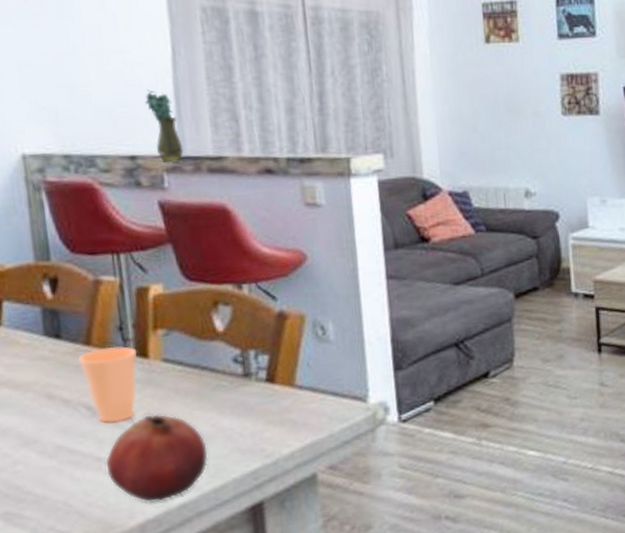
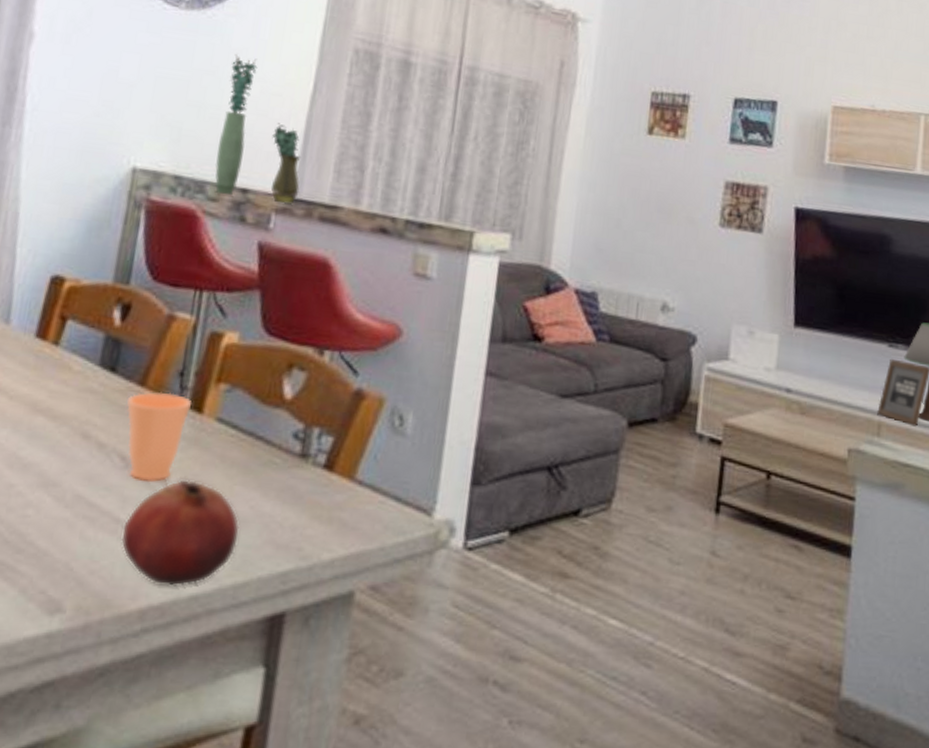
vase: none [88,31,125,165] -> present [214,54,258,196]

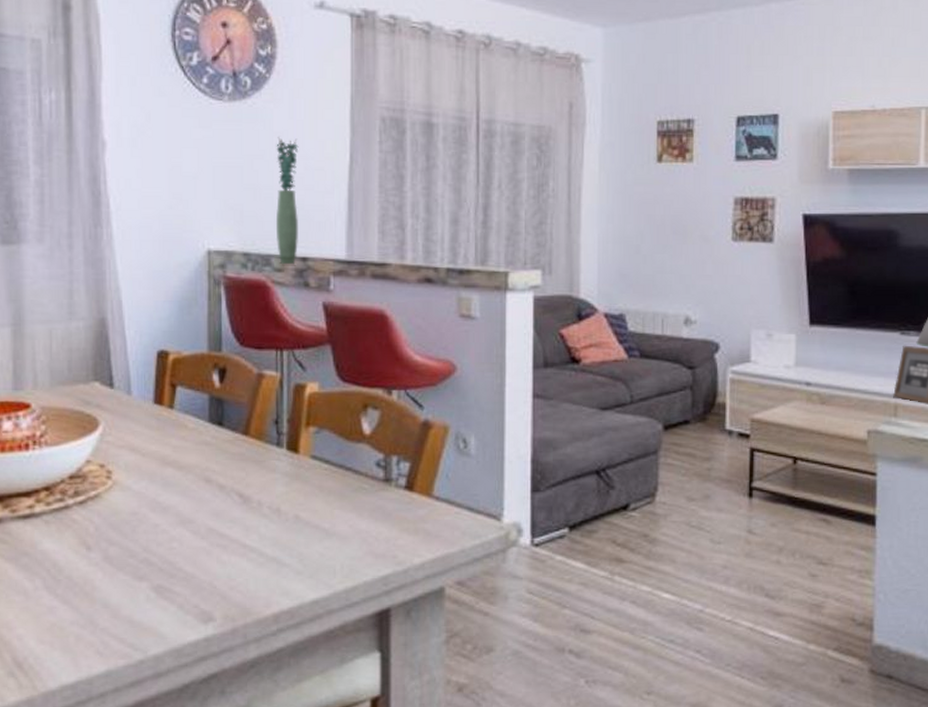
fruit: present [121,479,240,587] -> none [250,509,343,594]
cup: present [126,391,193,481] -> none [235,438,289,512]
vase: present [270,123,301,205] -> none [321,195,351,267]

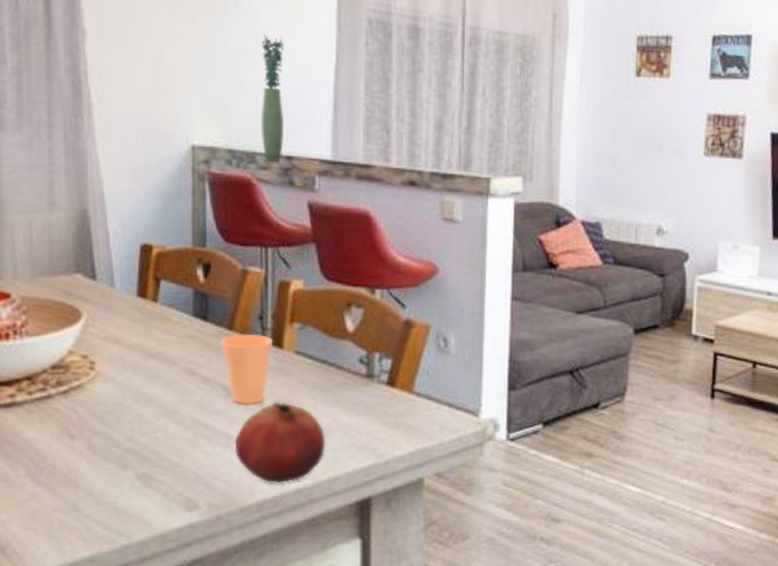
cup: none [235,438,289,512] -> present [220,333,273,405]
fruit: none [250,509,343,594] -> present [234,402,326,484]

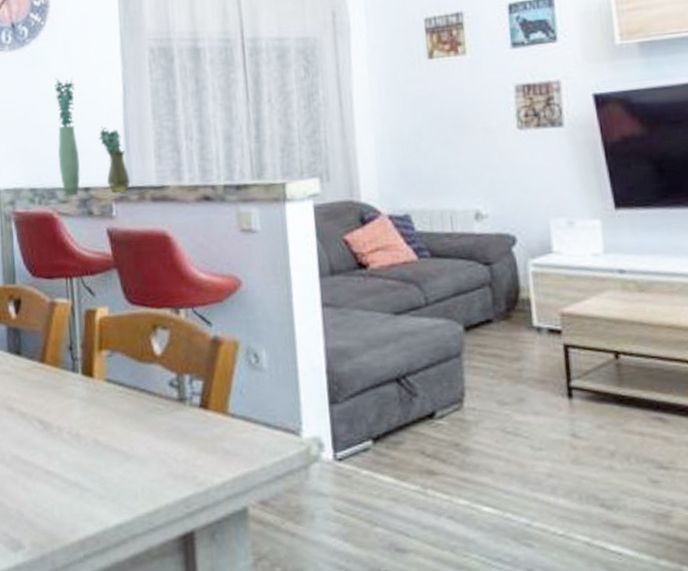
cup: present [220,333,273,405] -> none [33,364,84,438]
fruit: present [234,402,326,484] -> none [53,432,144,519]
vase: none [306,94,336,167] -> present [99,126,131,194]

